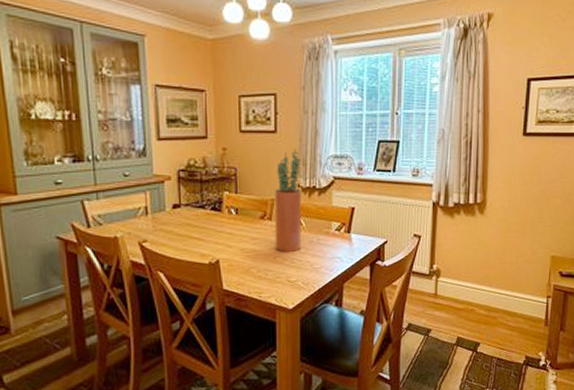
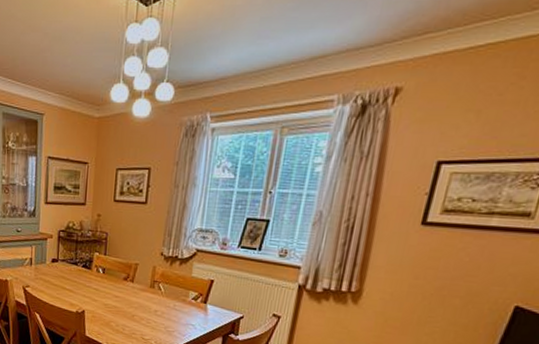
vase: present [274,148,302,252] -> none [134,220,167,314]

